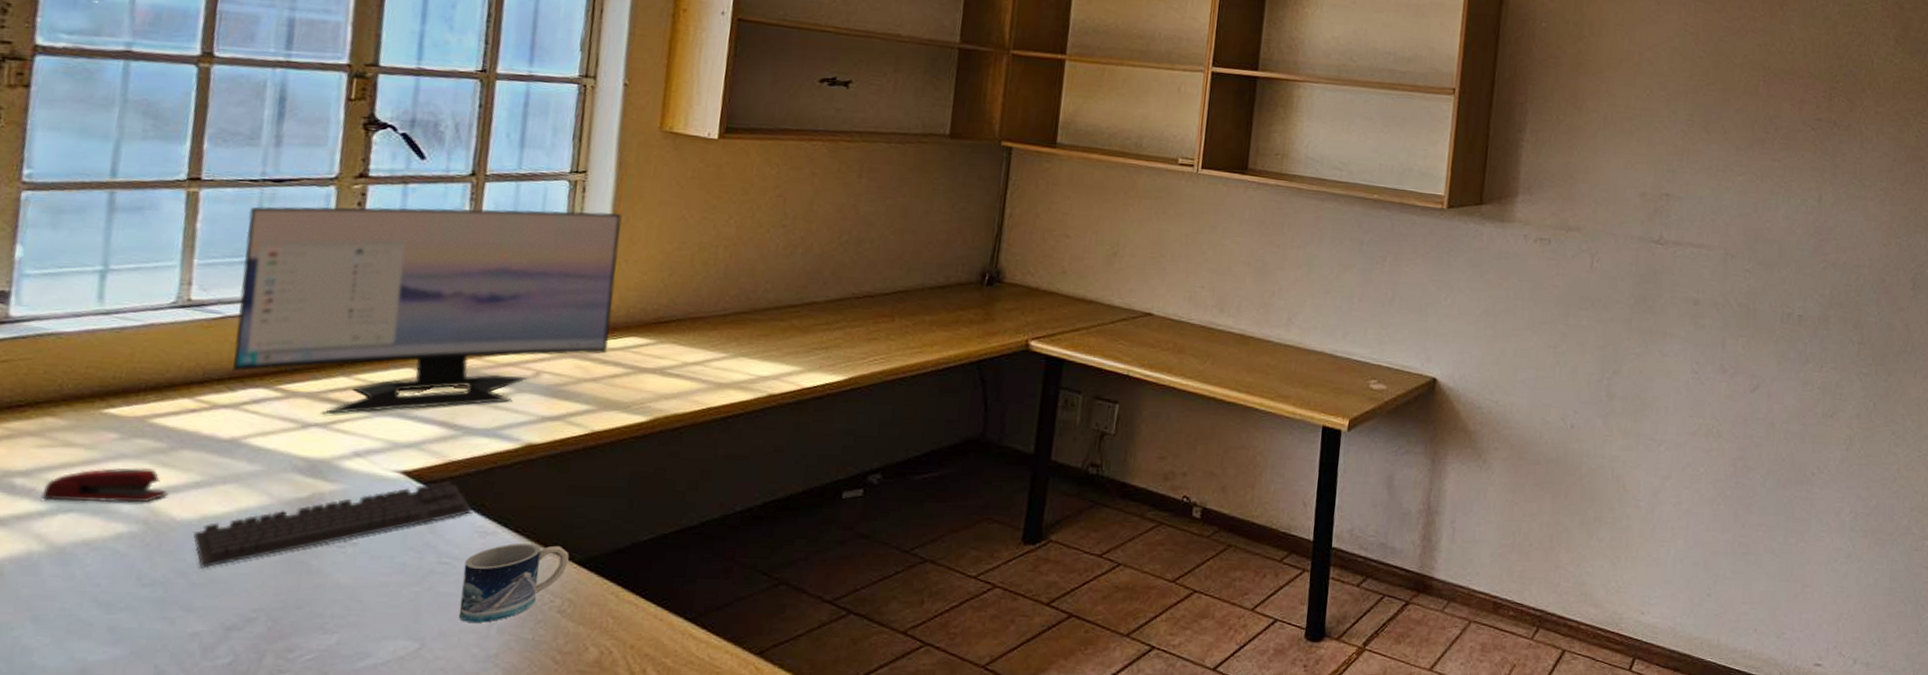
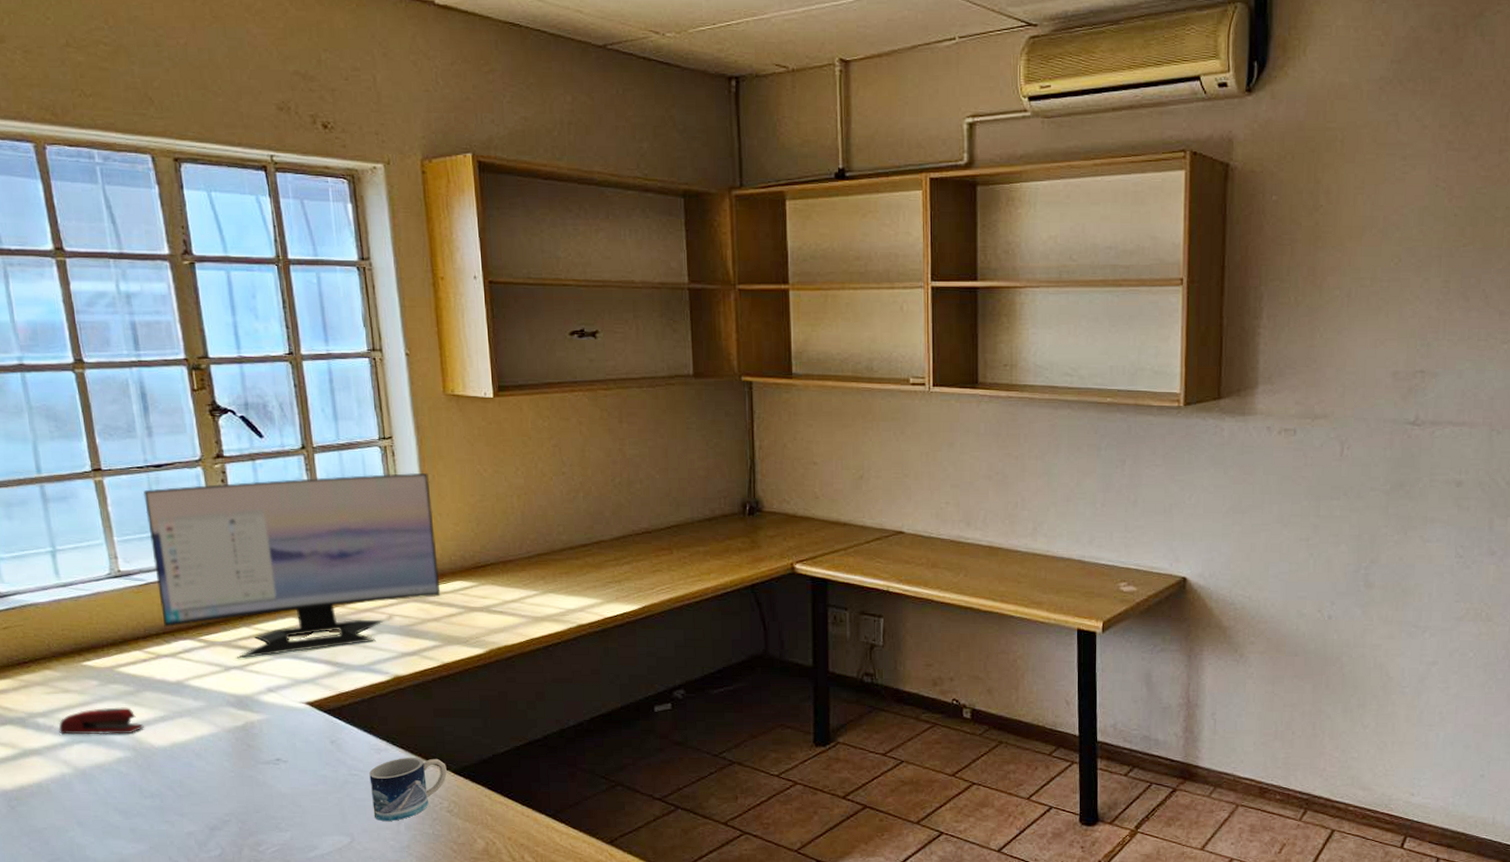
keyboard: present [193,480,472,568] -> none [170,708,365,783]

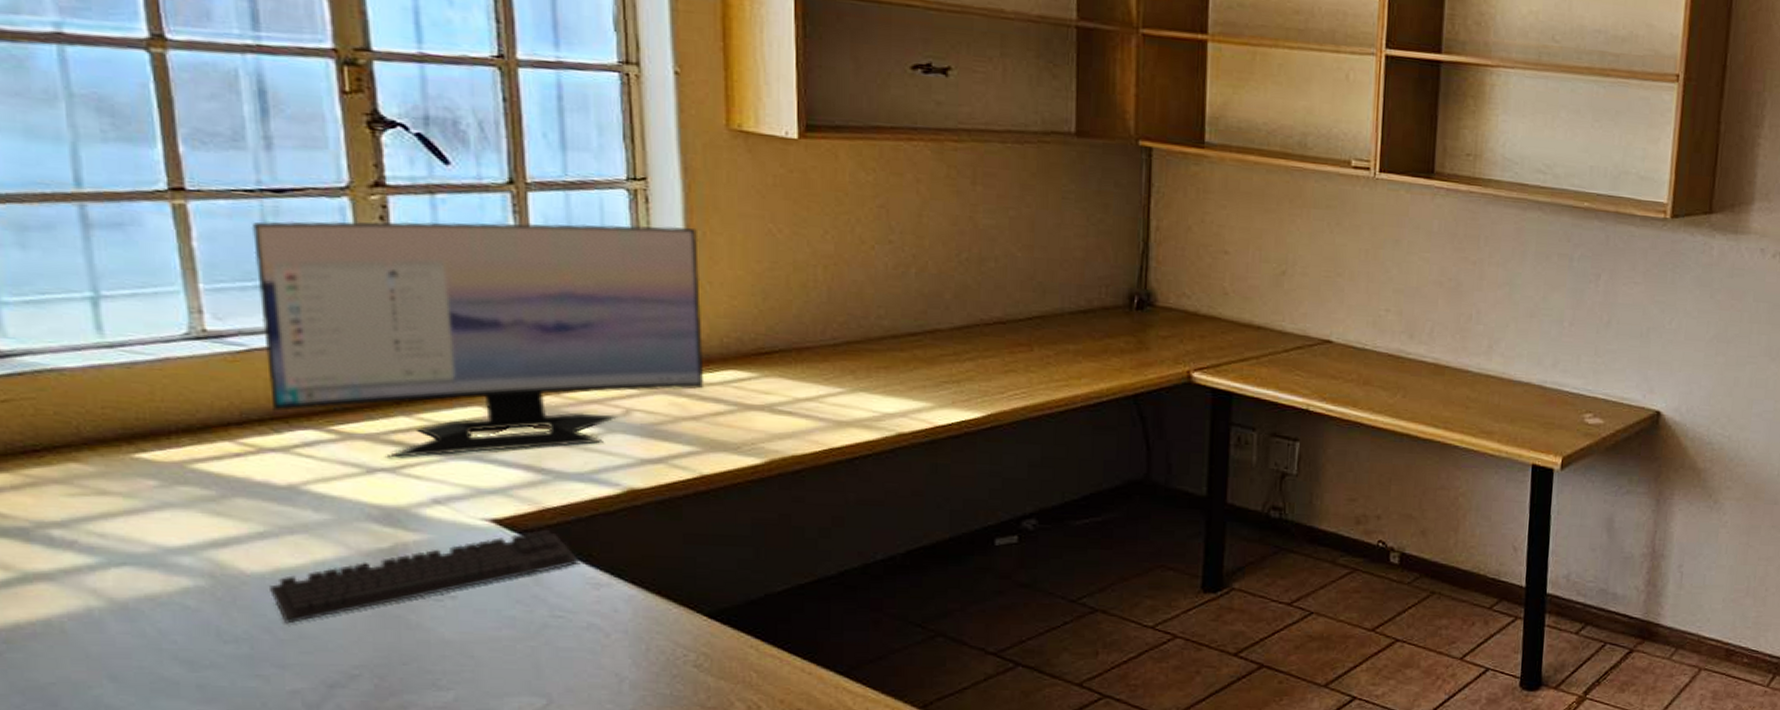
stapler: present [59,707,144,735] -> none [86,517,230,556]
keyboard: none [170,708,365,783] -> present [270,529,579,624]
mug: present [369,758,447,821] -> none [581,595,697,678]

